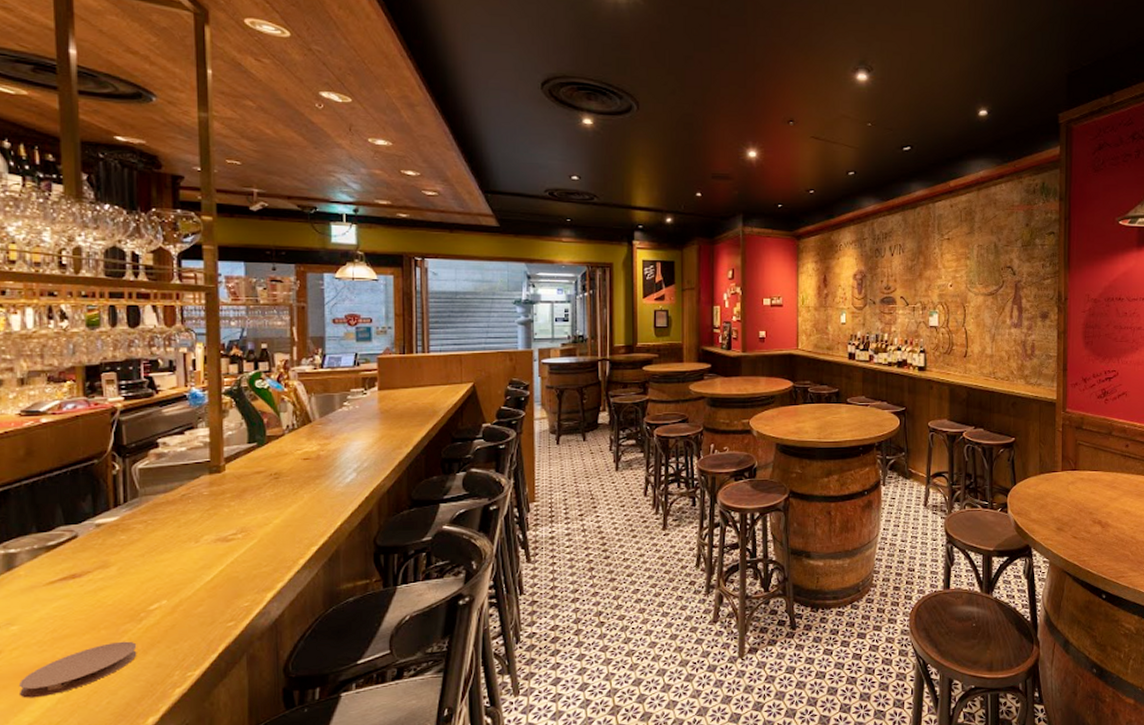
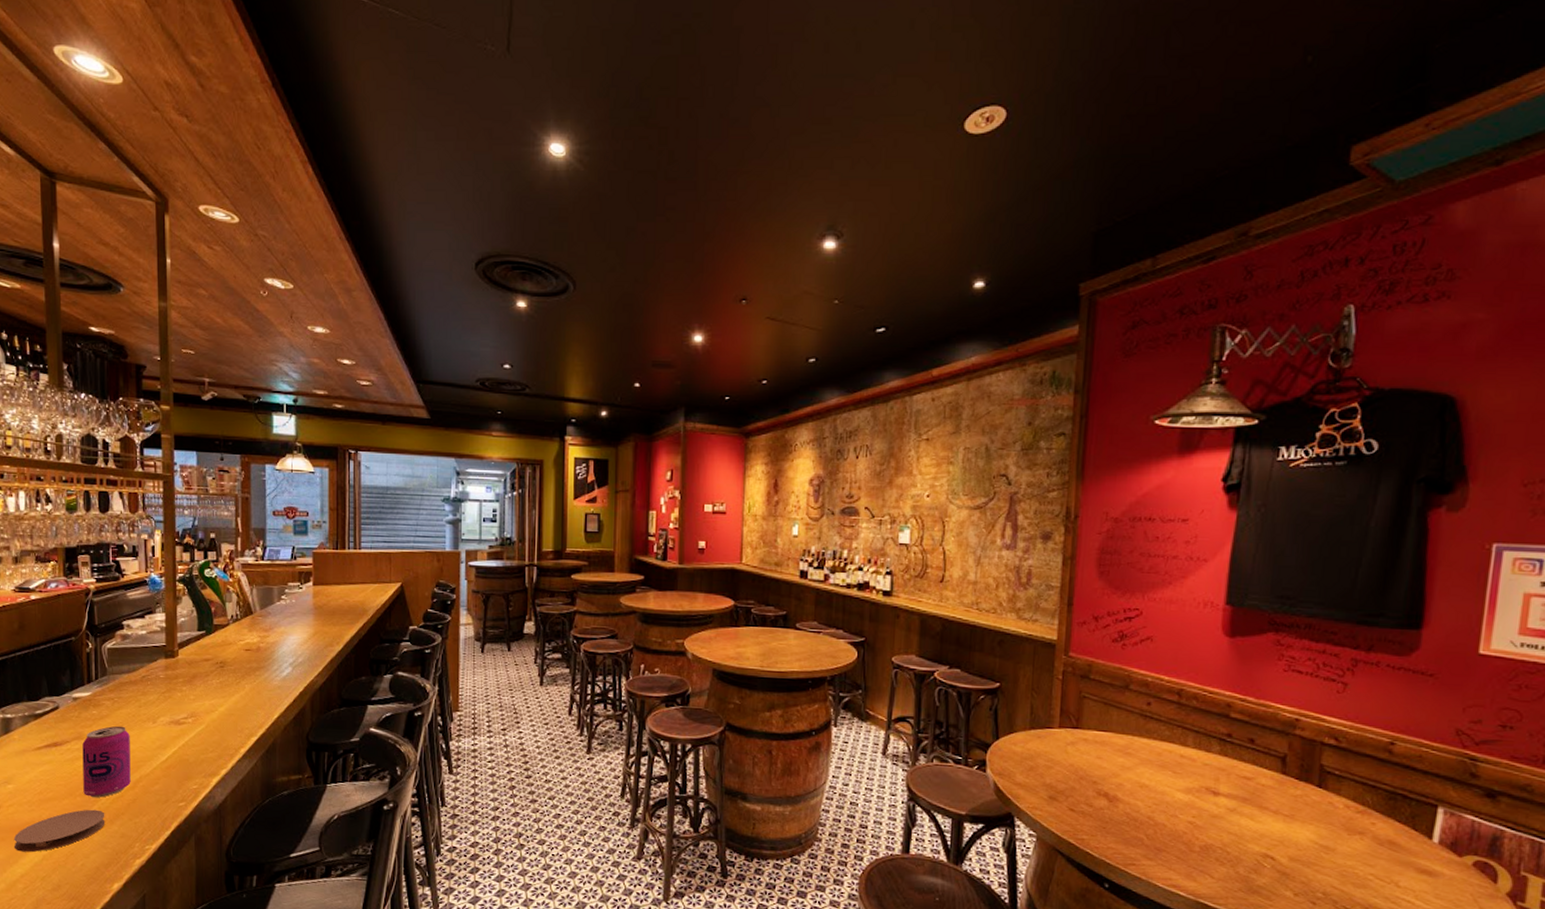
beverage can: none [107,549,169,628] -> present [82,725,131,797]

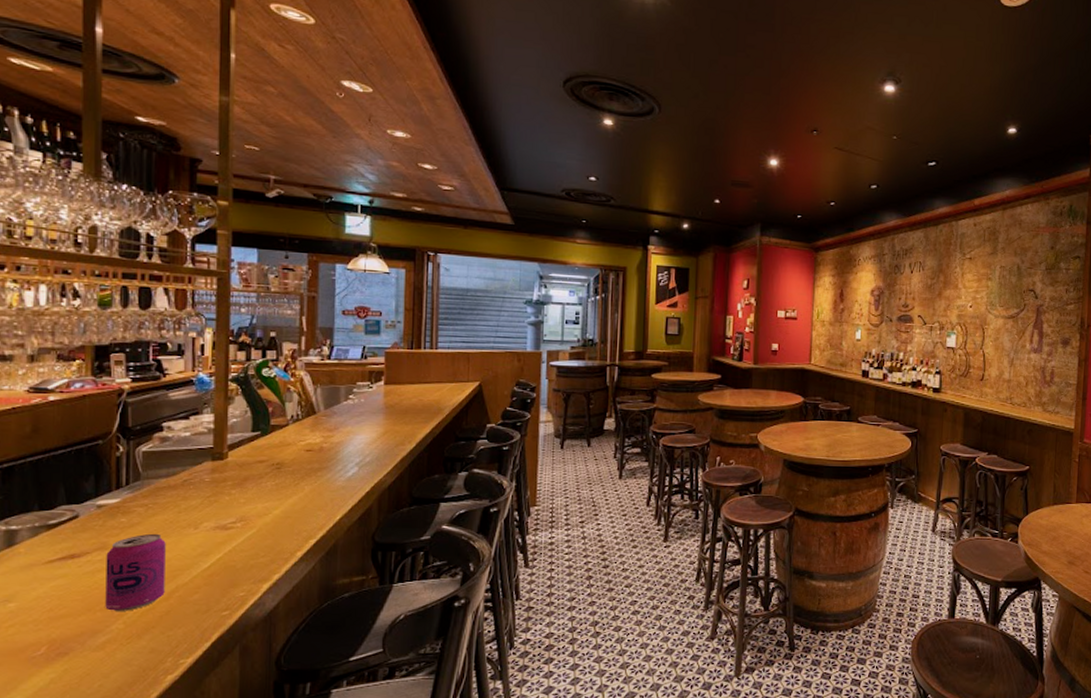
coaster: present [13,809,105,853] -> none [12,624,131,676]

